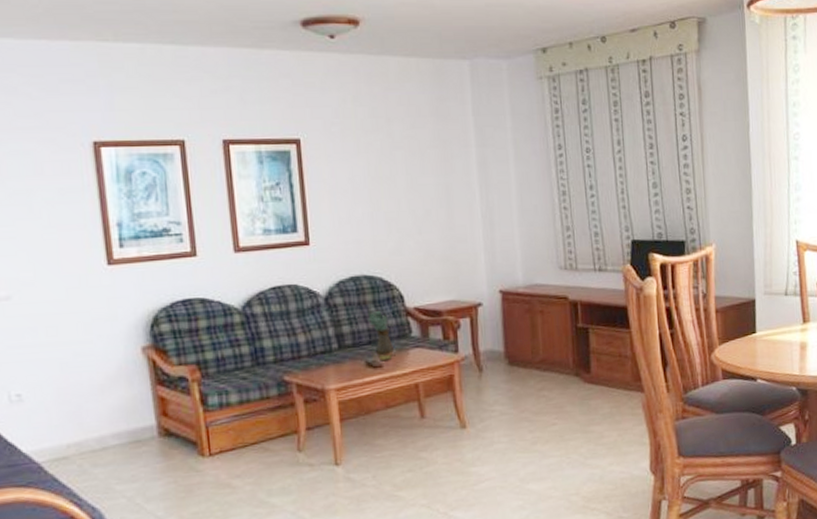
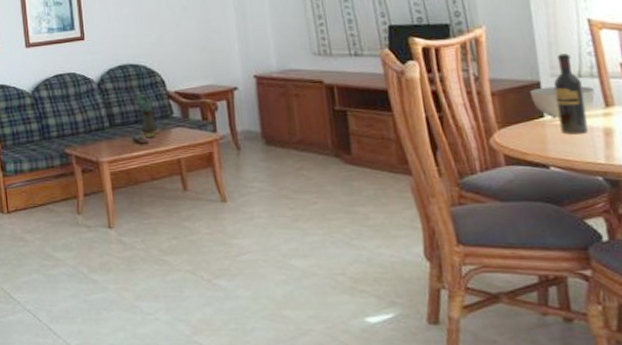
bowl: none [746,303,796,334] -> present [529,86,595,119]
wine bottle: none [765,273,789,349] -> present [553,53,589,135]

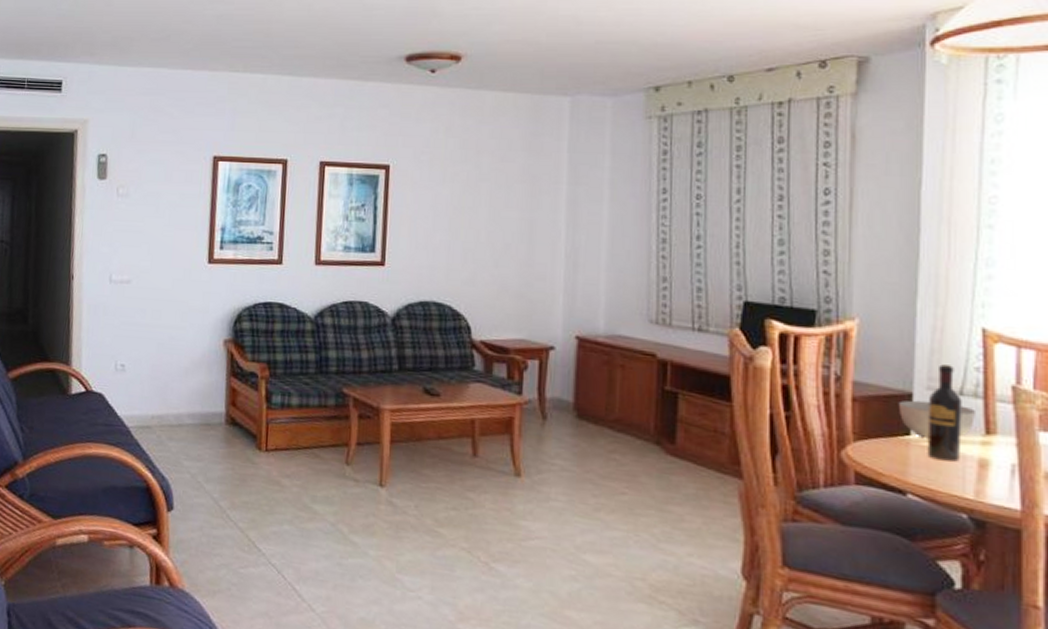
vase: present [134,93,158,139] -> none [431,336,454,391]

